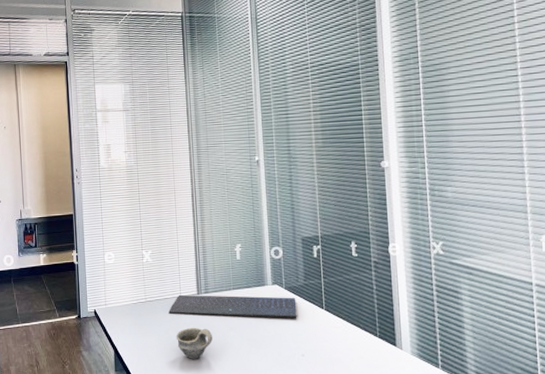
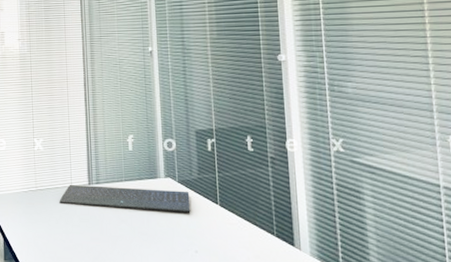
cup: present [176,327,213,360] -> none [66,218,104,252]

